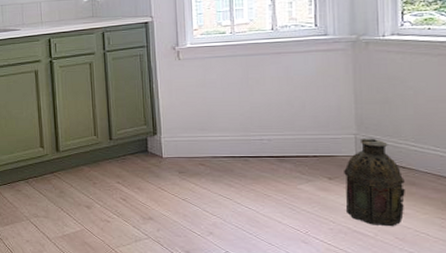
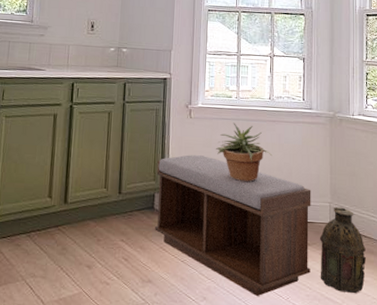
bench: none [147,96,334,230] -> present [155,155,311,296]
potted plant: none [210,59,280,119] -> present [215,122,273,182]

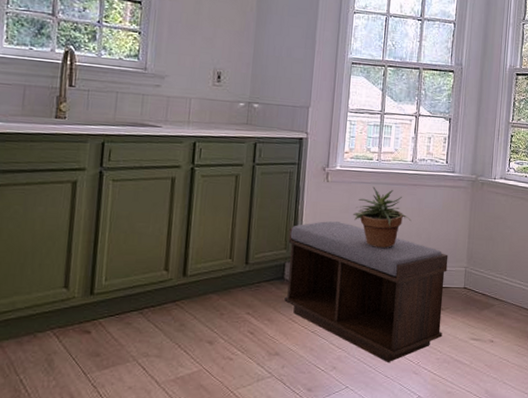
lantern: present [320,206,366,294] -> none [451,271,497,355]

